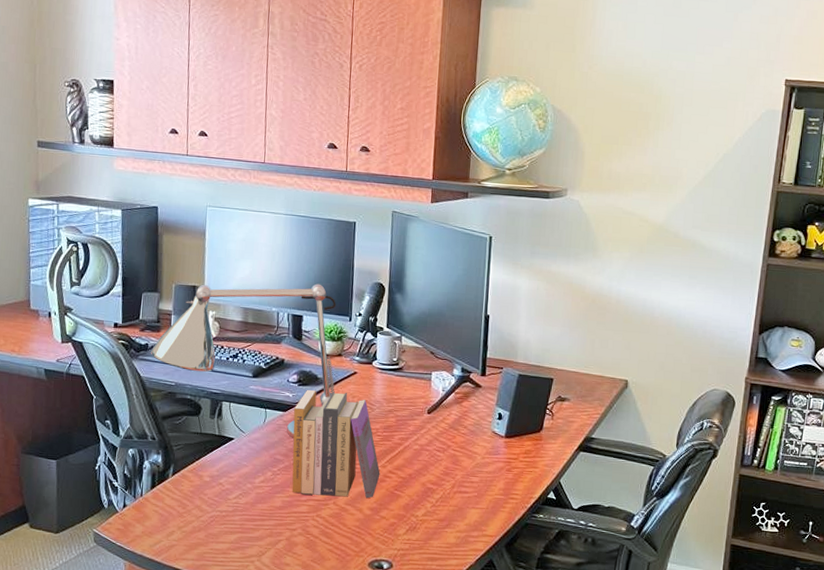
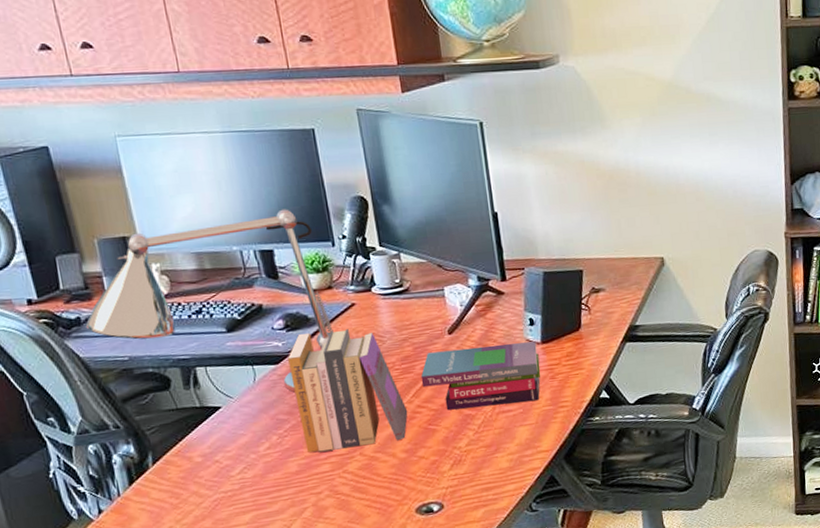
books: none [396,426,501,488] -> present [420,341,541,410]

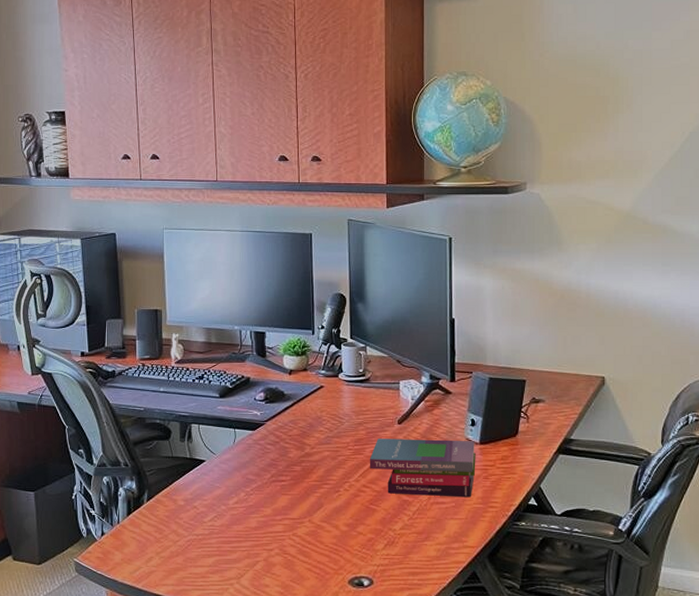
desk lamp: present [85,209,333,392] -> none [117,299,303,456]
books: present [288,328,408,452] -> none [263,406,354,515]

